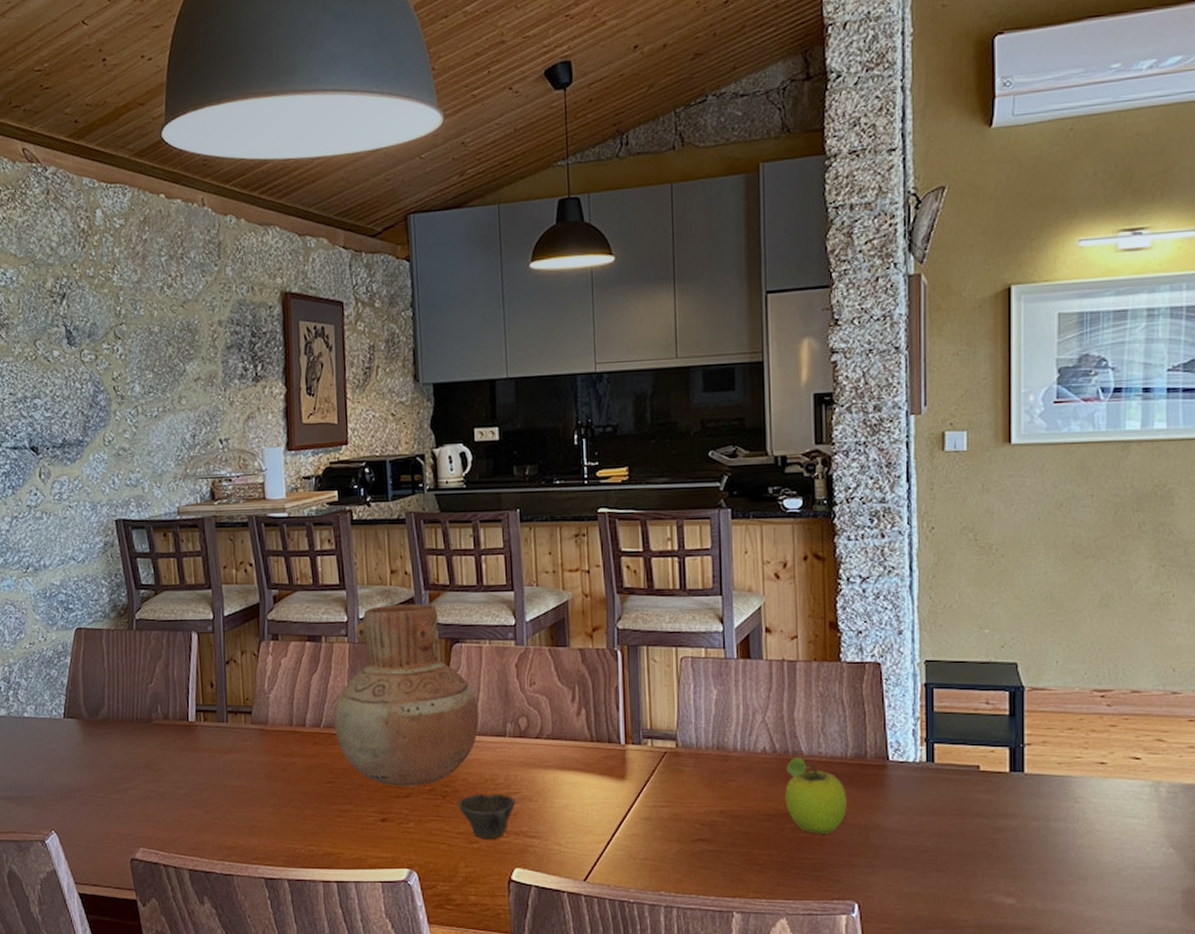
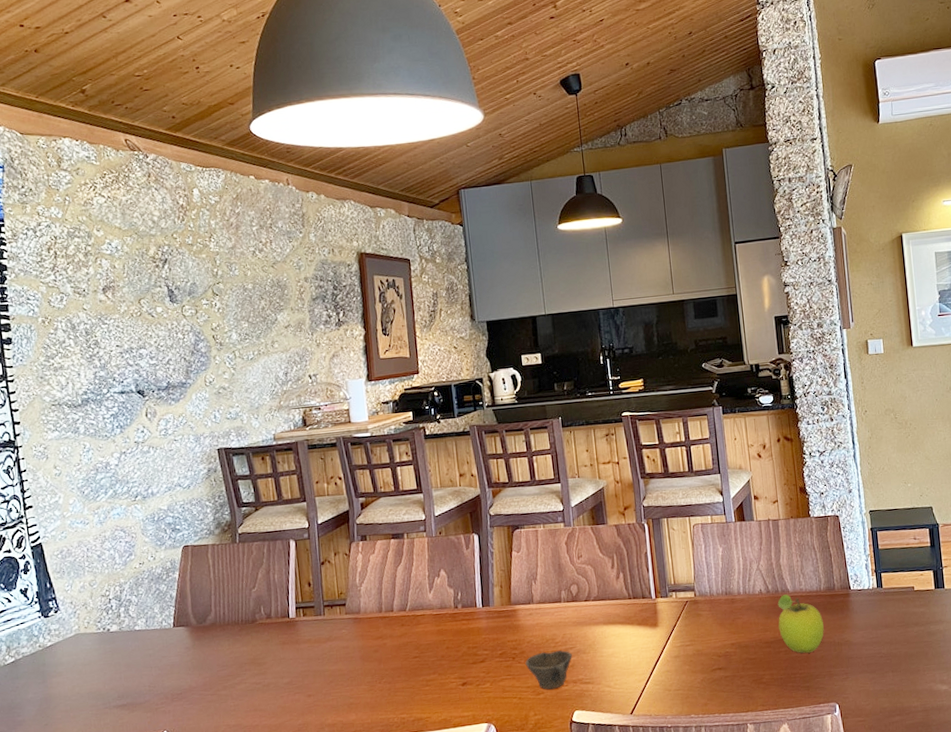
vase: present [333,603,479,786] -> none [417,499,539,654]

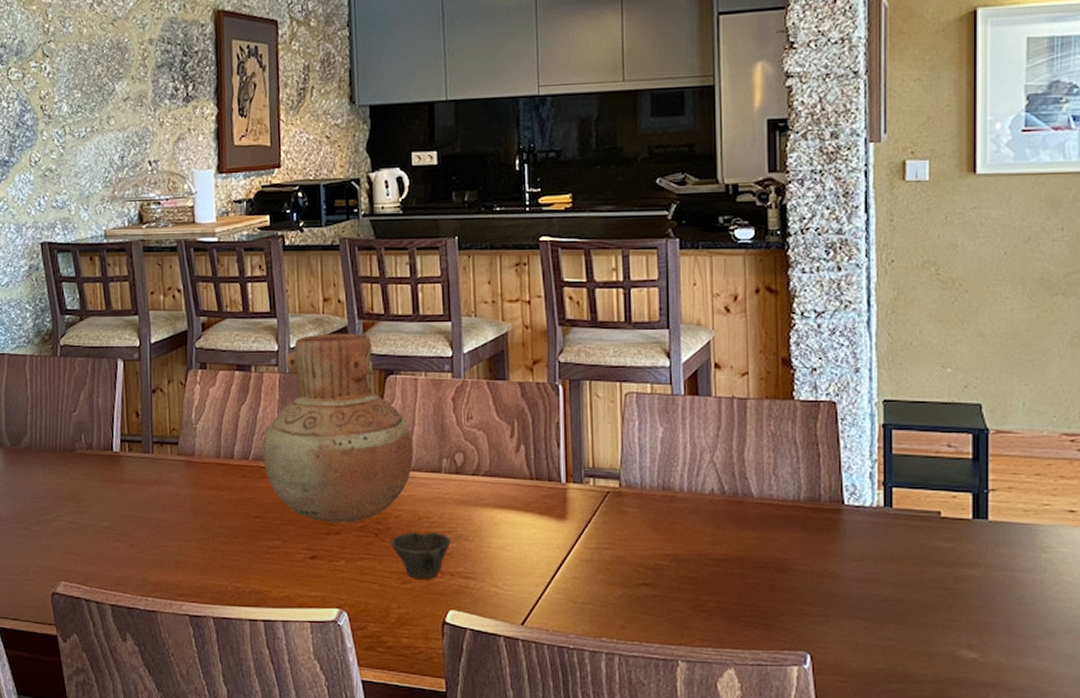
vase: none [417,499,539,654] -> present [262,333,414,523]
fruit: present [777,594,824,654] -> none [734,499,799,581]

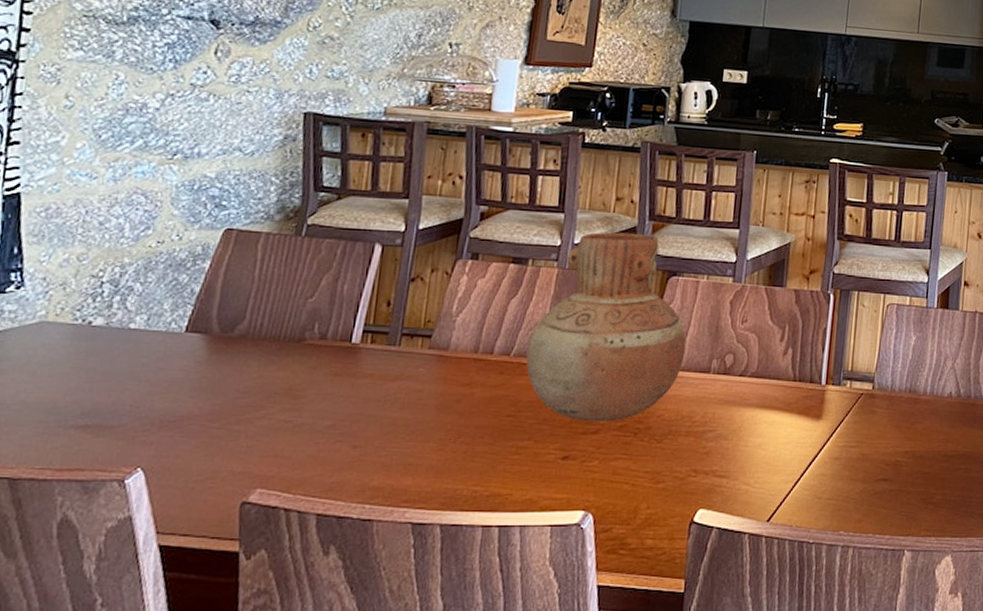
cup: present [390,531,451,579] -> none [649,431,710,479]

